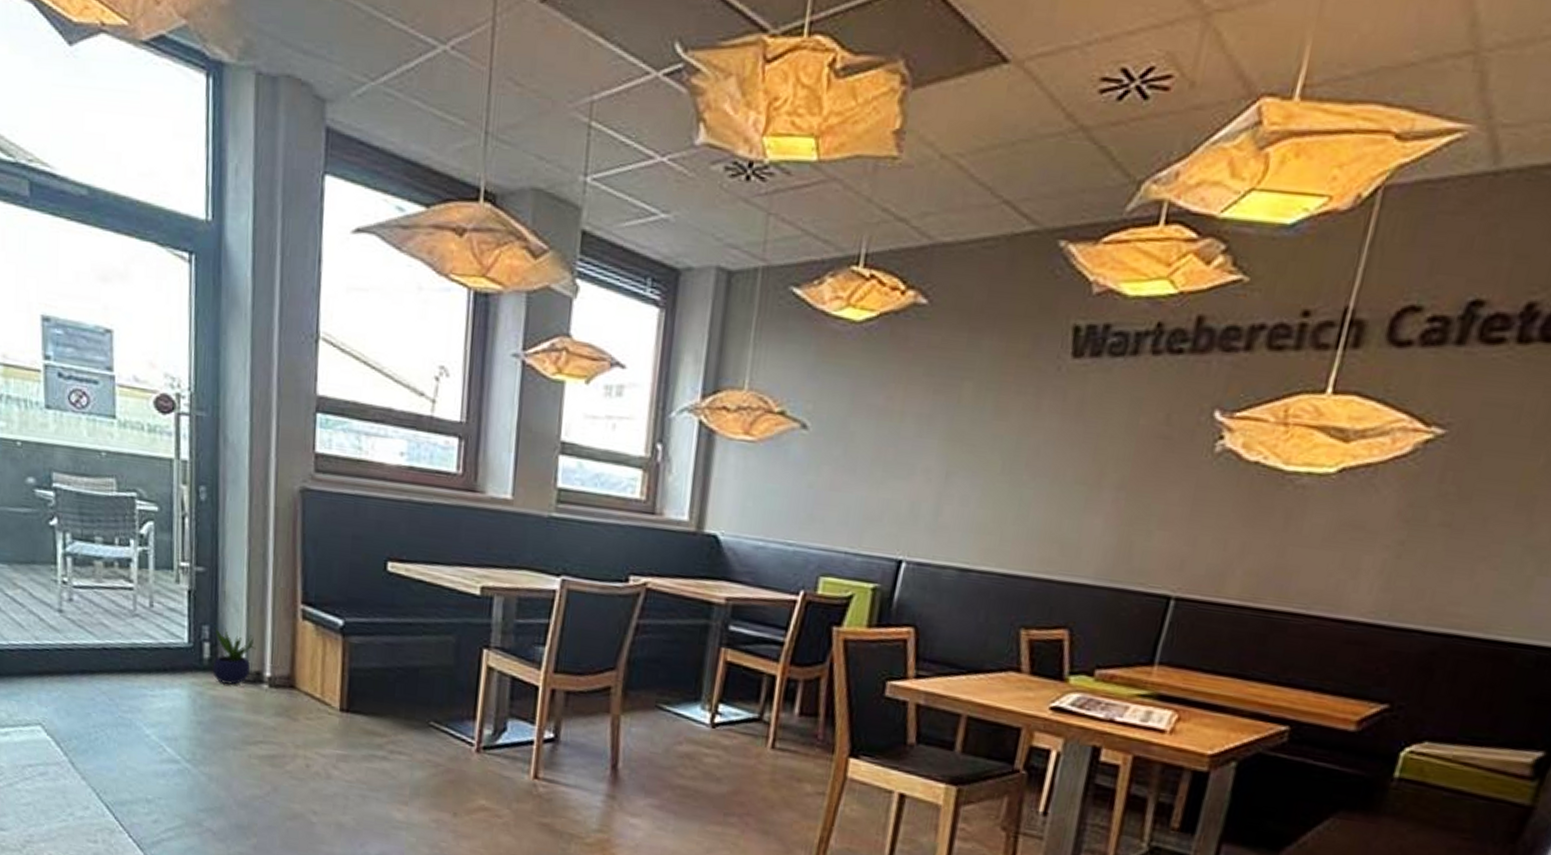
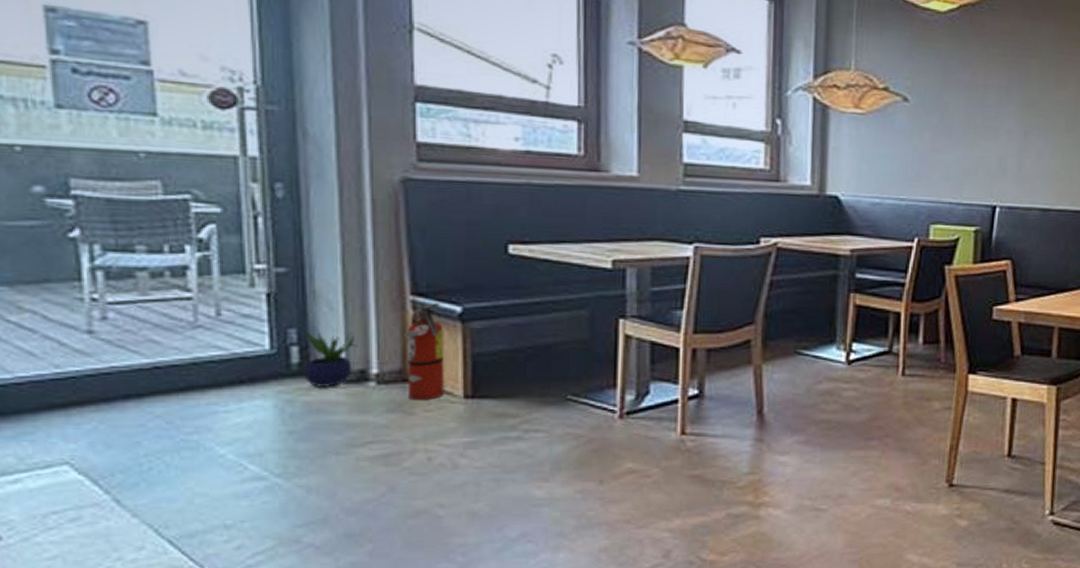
fire extinguisher: none [293,613,327,709] -> present [403,303,445,401]

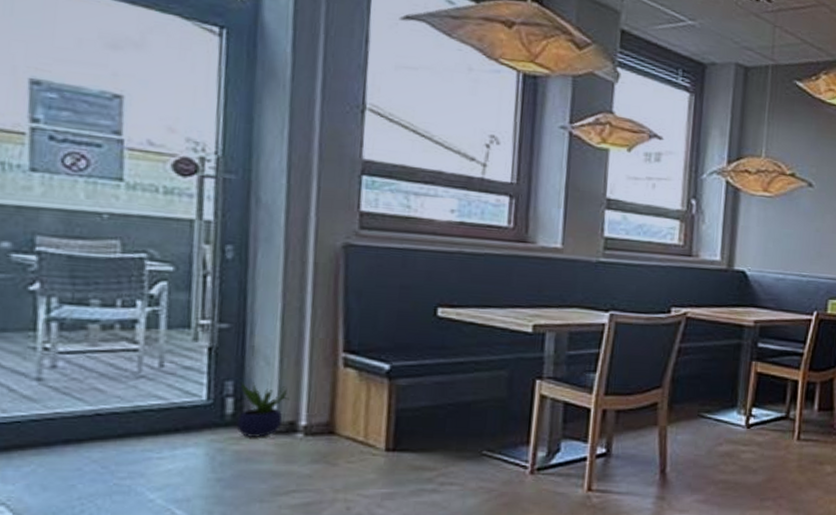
fire extinguisher: present [403,303,445,401] -> none [332,360,371,453]

